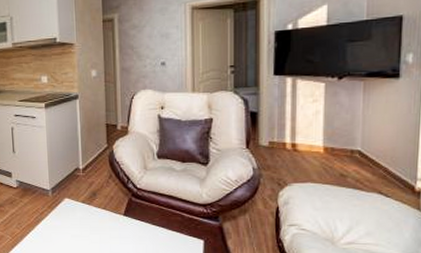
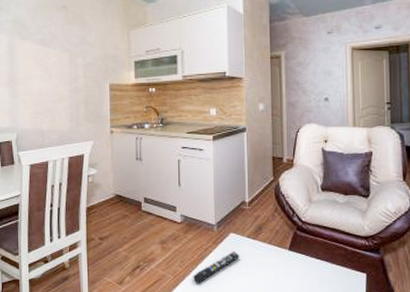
remote control: none [30,215,75,246] -> present [193,251,240,285]

